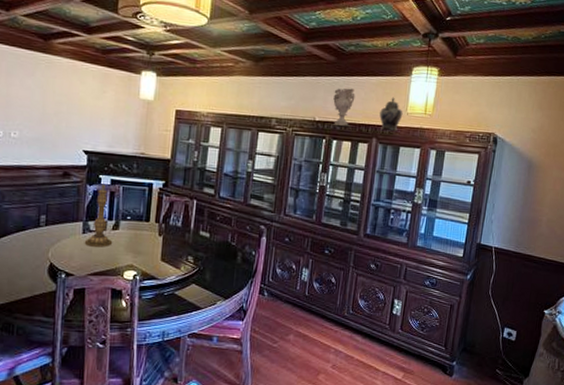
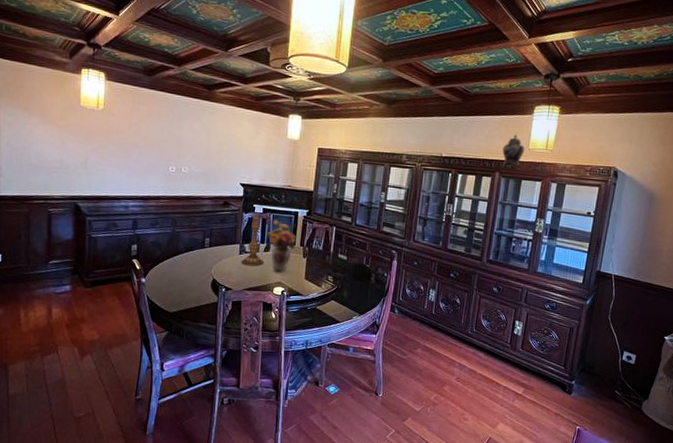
flower arrangement: none [115,192,151,256] -> present [266,219,296,274]
decorative urn: present [332,88,355,128] -> none [458,126,480,163]

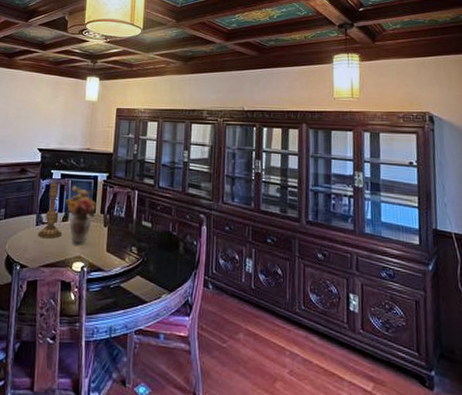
ginger jar: present [502,134,525,167] -> none [306,84,330,117]

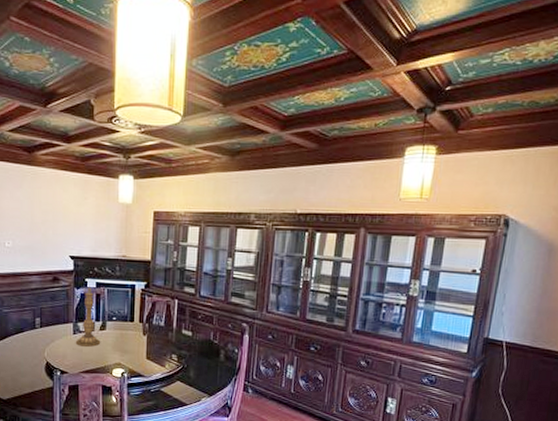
flower arrangement: present [65,185,96,247] -> none [102,294,134,354]

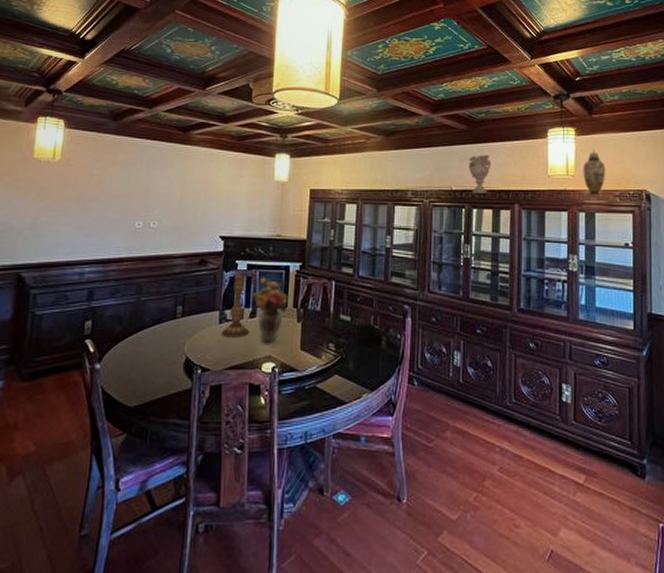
flower arrangement: none [102,294,134,354] -> present [252,277,288,345]
decorative urn: none [315,176,340,218] -> present [469,155,491,195]
ginger jar: none [437,170,465,221] -> present [582,149,606,196]

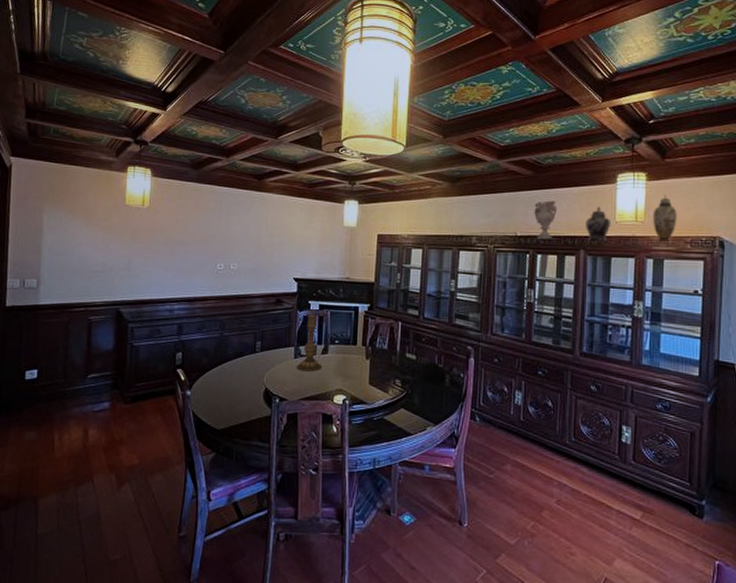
flower arrangement: present [252,277,288,345] -> none [324,317,357,380]
ginger jar: none [519,160,544,196] -> present [585,206,611,242]

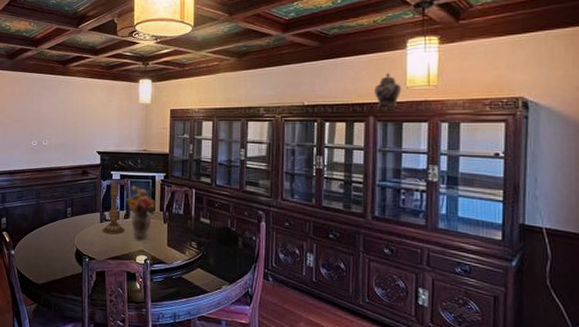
flower arrangement: none [324,317,357,380] -> present [125,185,155,242]
decorative urn: present [534,200,557,241] -> none [321,69,345,109]
ginger jar: present [652,194,677,243] -> none [446,57,474,106]

